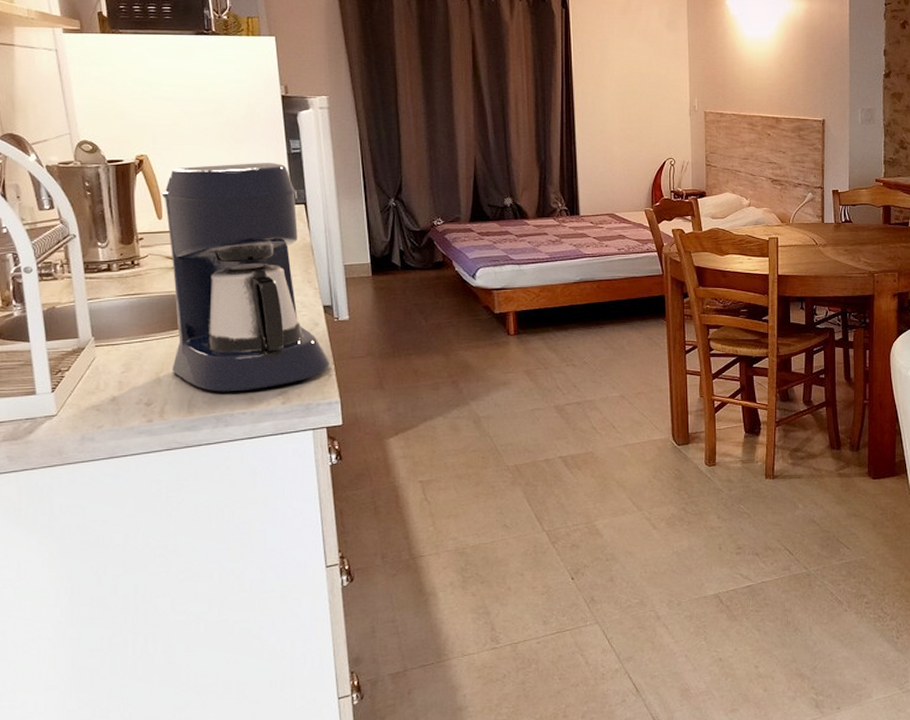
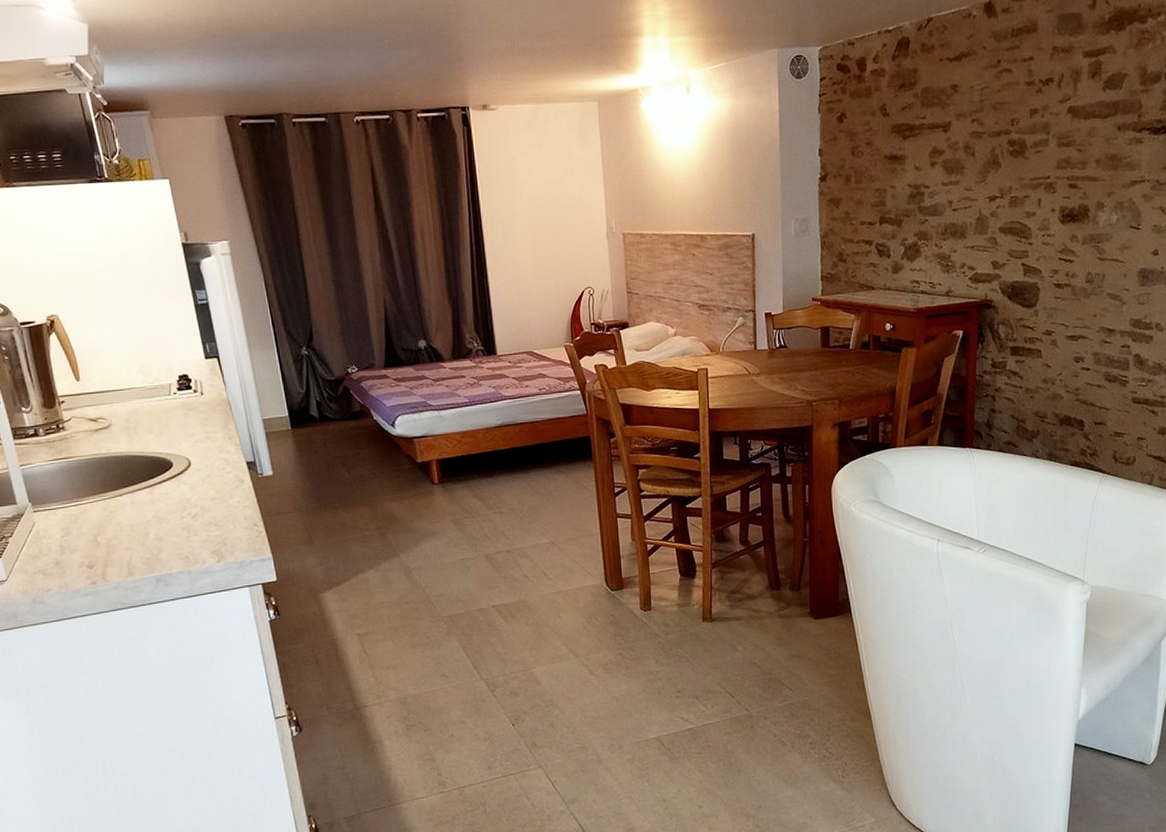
coffee maker: present [161,163,331,392] -> none [76,316,260,553]

